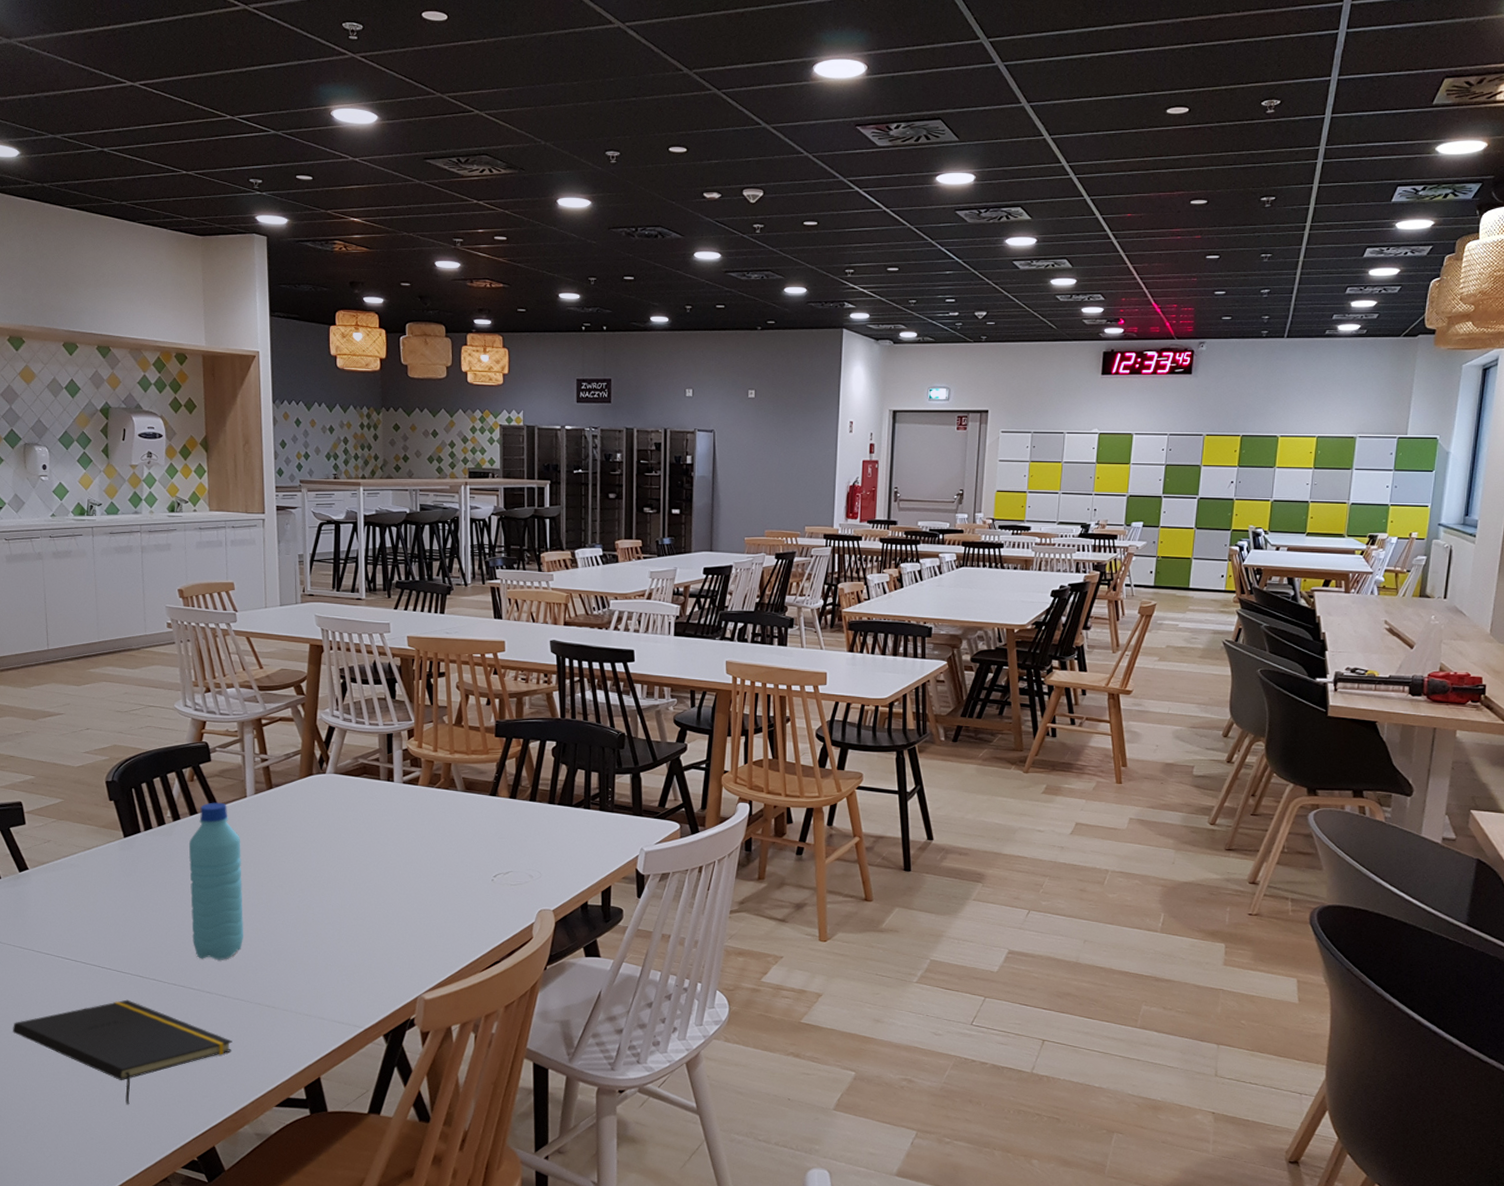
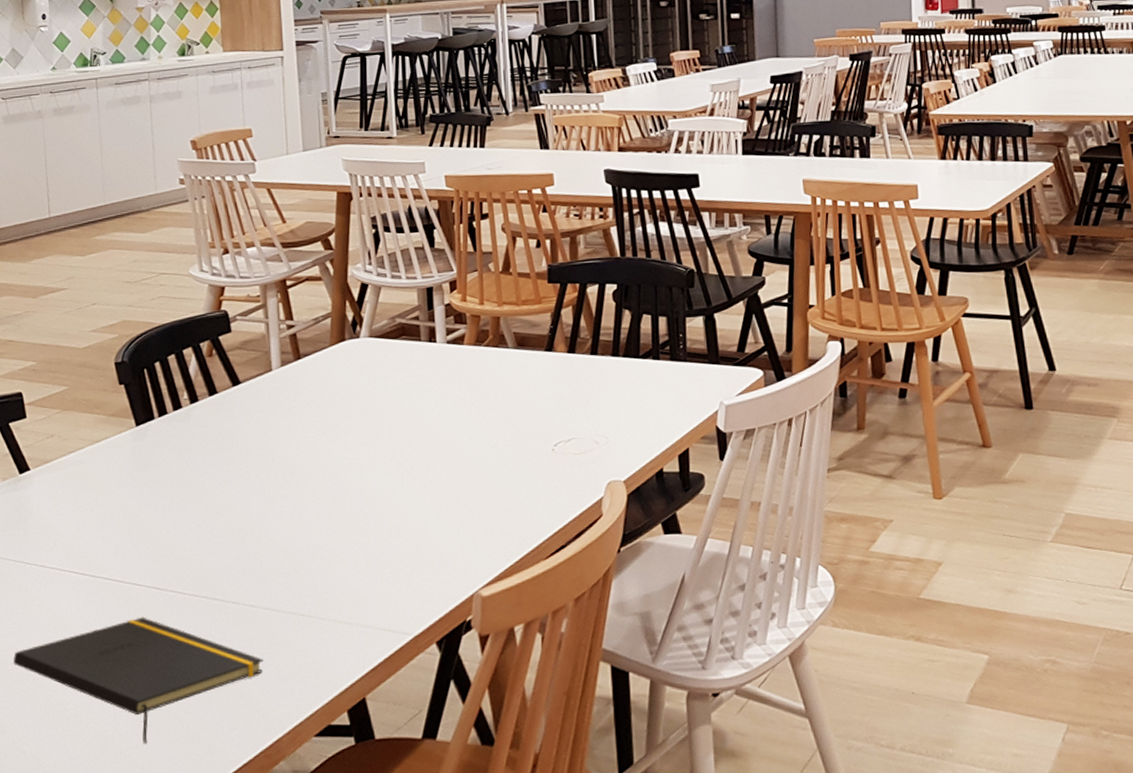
water bottle: present [188,802,244,960] -> none [208,378,273,564]

